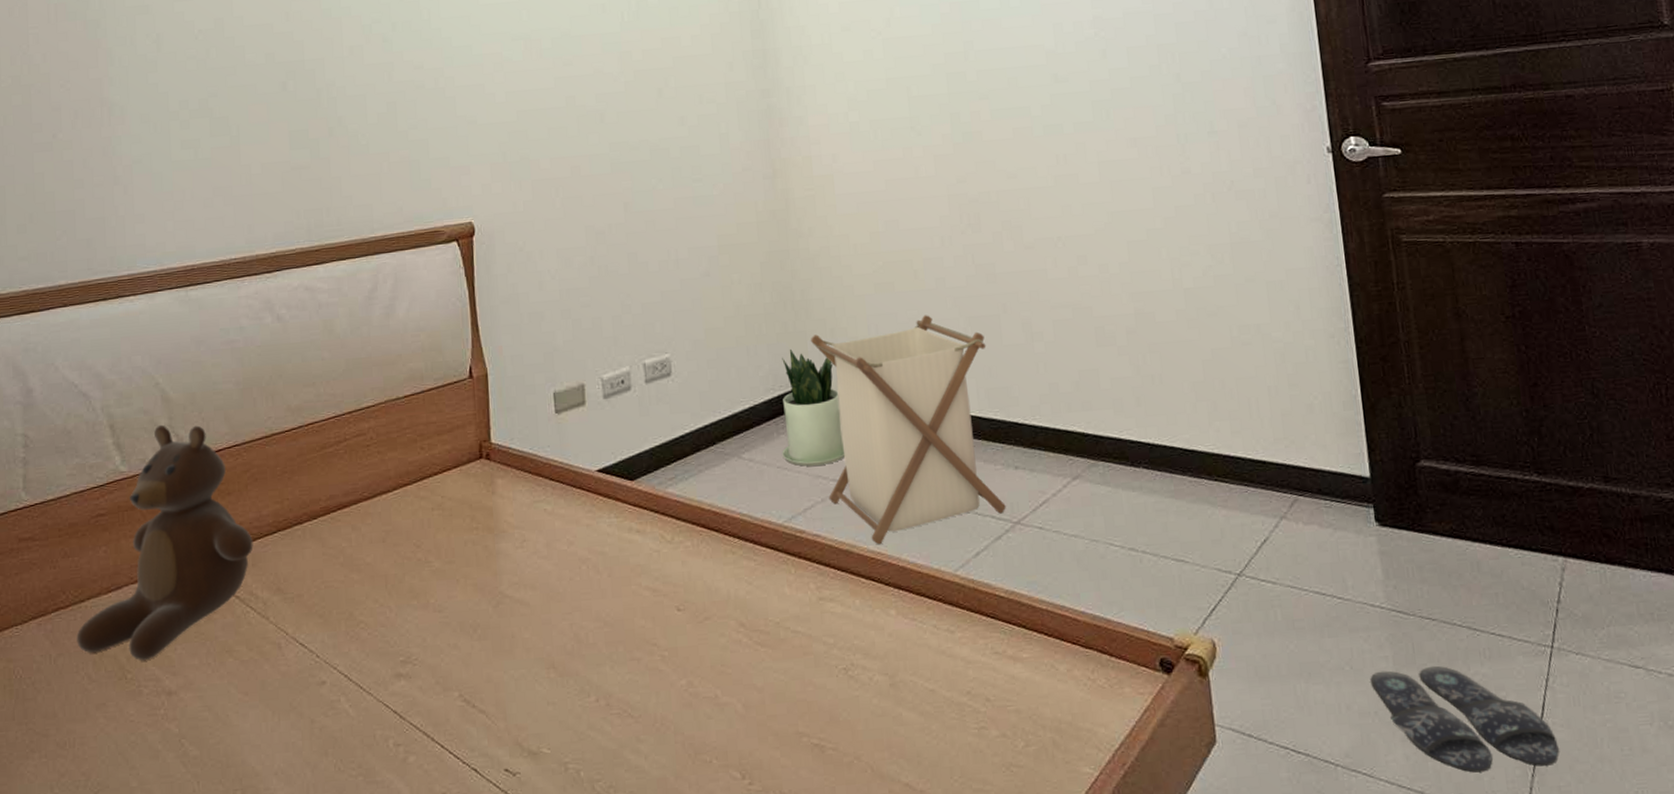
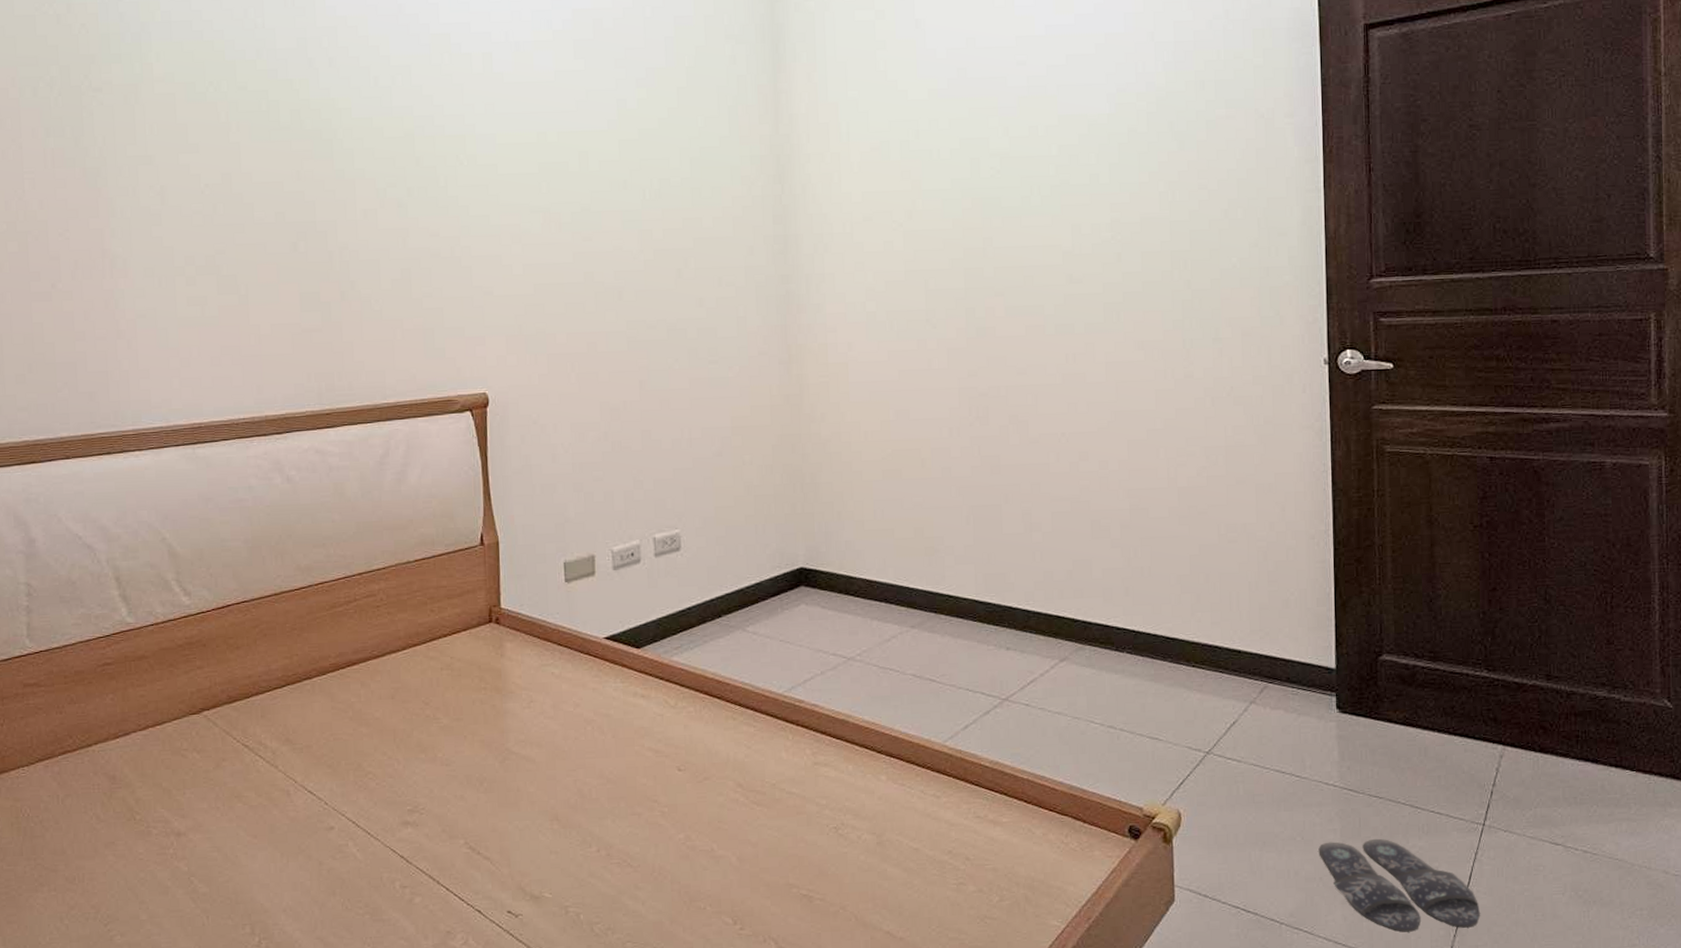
teddy bear: present [76,424,253,660] -> none [84,579,262,803]
planter: present [782,350,846,467] -> none [785,530,846,641]
laundry basket: present [810,315,1006,545] -> none [817,502,996,716]

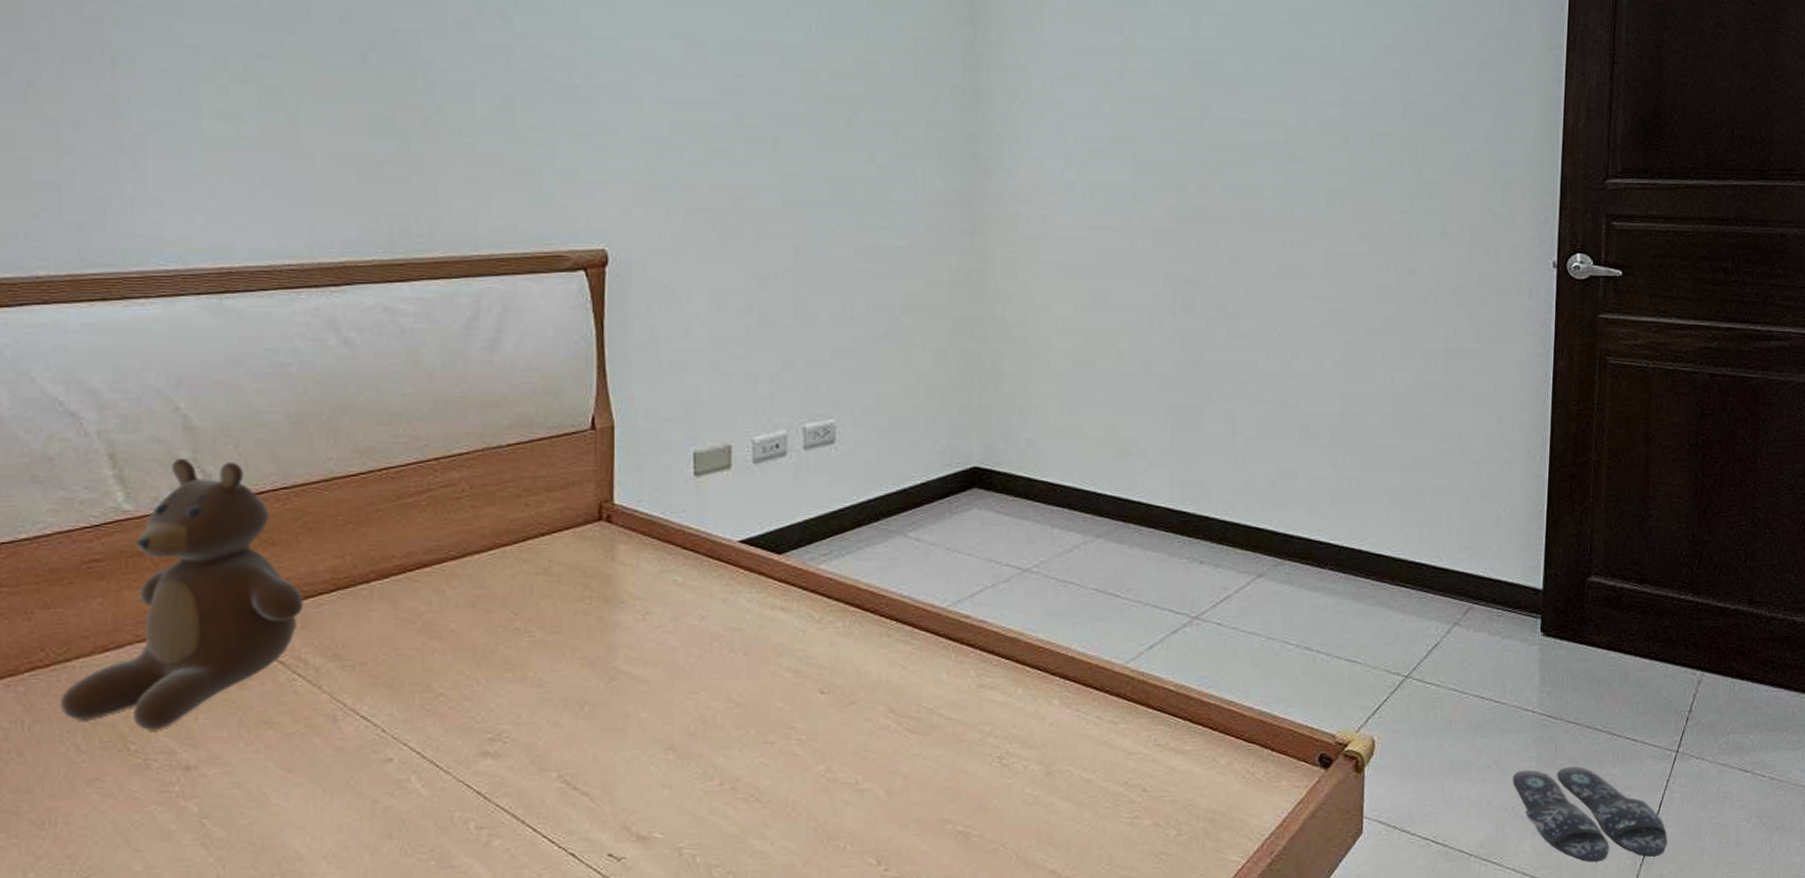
teddy bear: none [84,579,262,803] -> present [60,457,304,730]

